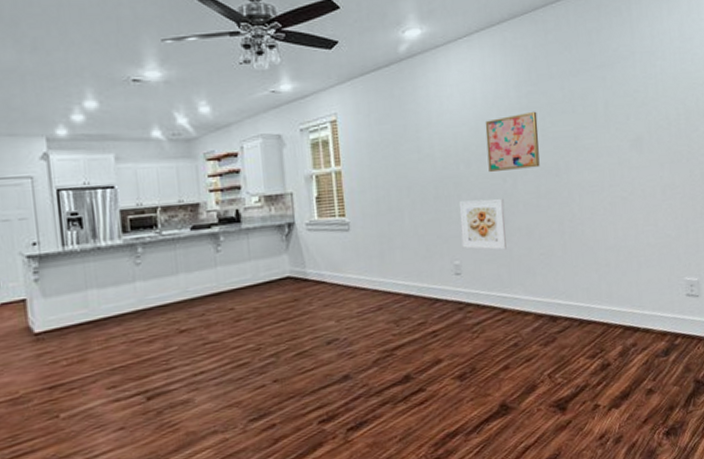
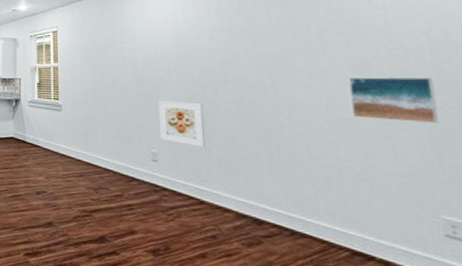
wall art: present [485,111,540,172] -> none [185,33,243,81]
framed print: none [627,147,688,196] -> present [348,77,438,123]

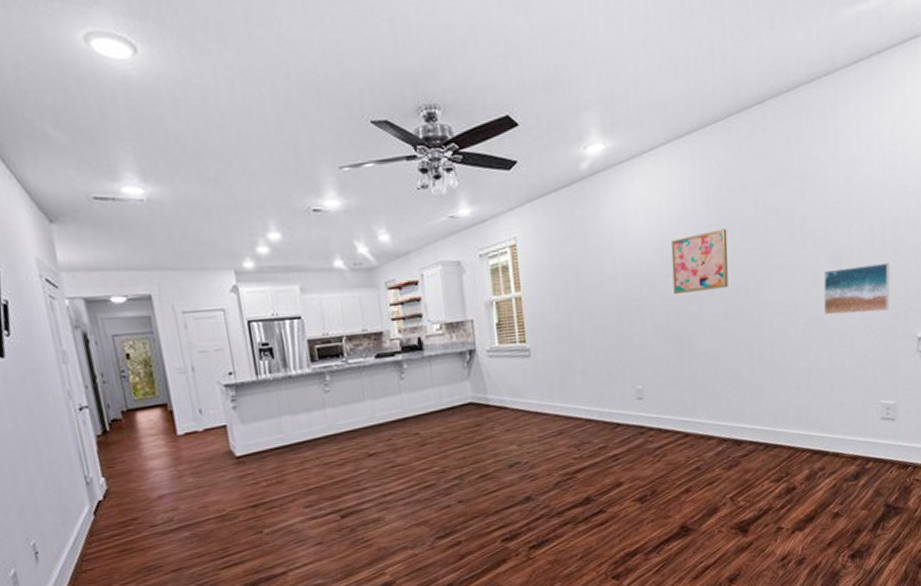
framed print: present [157,100,205,148] -> none [641,321,691,375]
wall art: none [185,33,243,81] -> present [670,228,728,294]

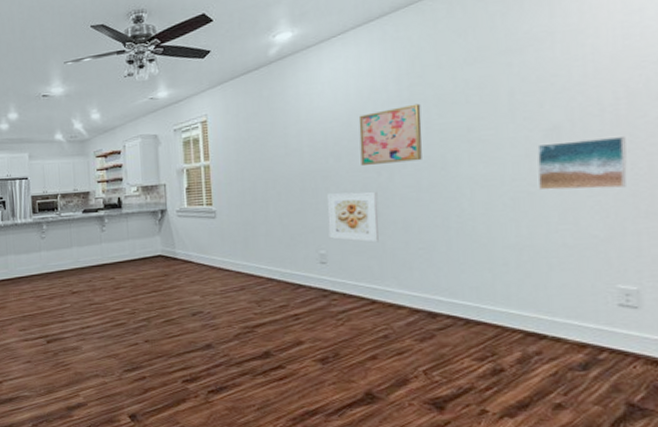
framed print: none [641,321,691,375] -> present [326,191,379,243]

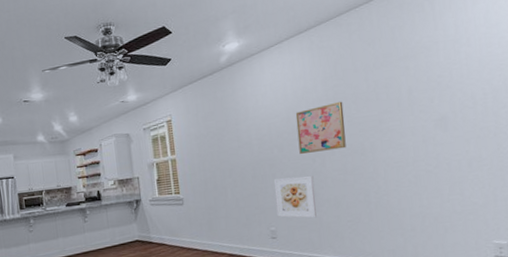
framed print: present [537,135,627,191] -> none [431,123,495,169]

